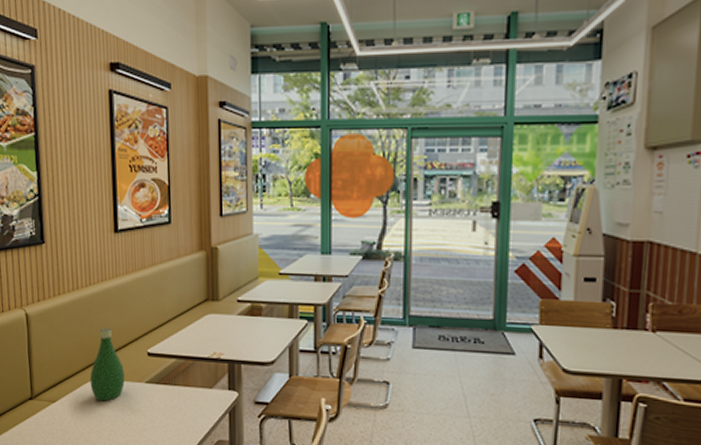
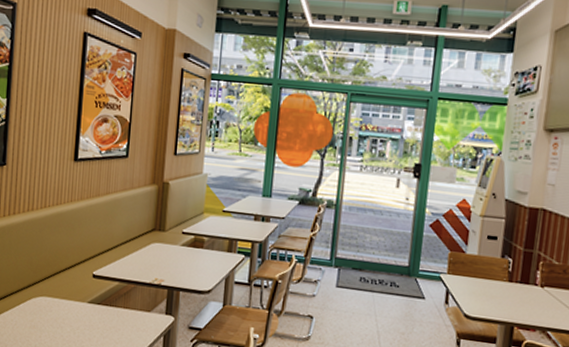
bottle: present [90,328,125,402] -> none [34,248,69,318]

